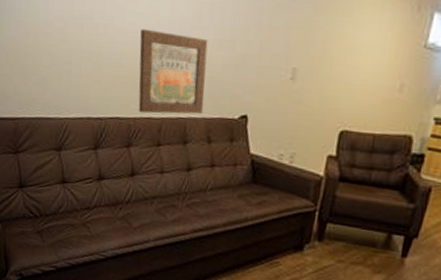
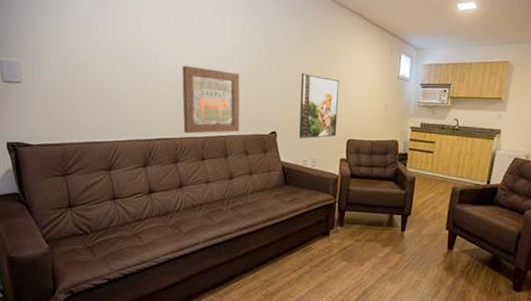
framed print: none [276,39,338,127] -> present [299,73,339,139]

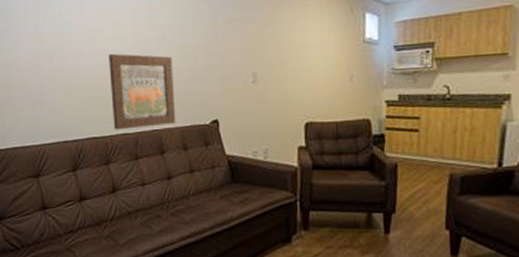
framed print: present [299,73,339,139] -> none [243,48,292,127]

